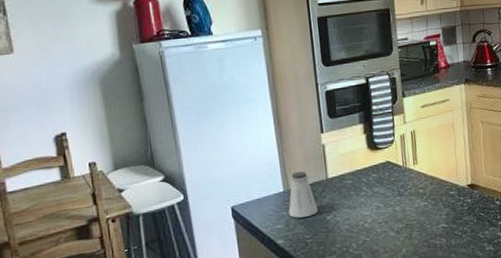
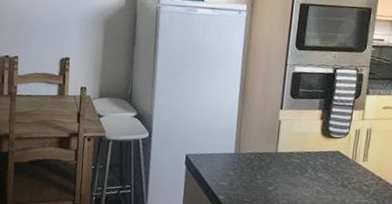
saltshaker: present [288,171,318,218] -> none [234,138,262,182]

